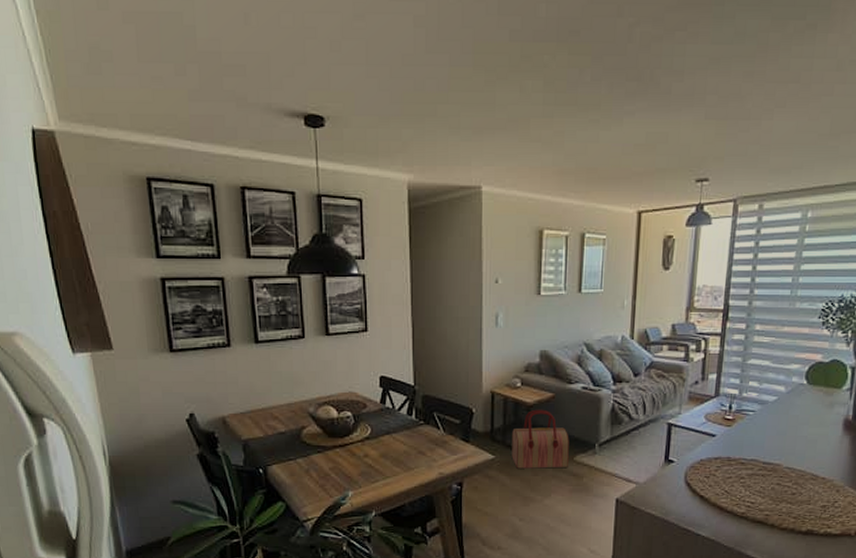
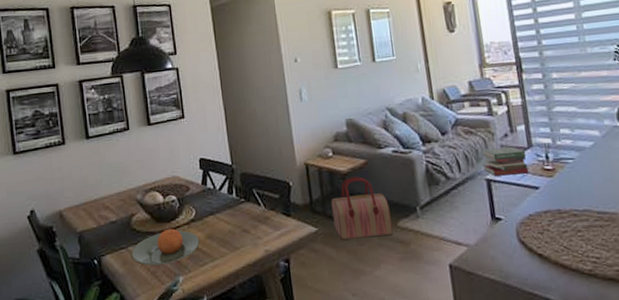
plate: none [300,444,373,479] -> present [132,228,200,266]
books: none [668,394,712,421] -> present [482,146,529,176]

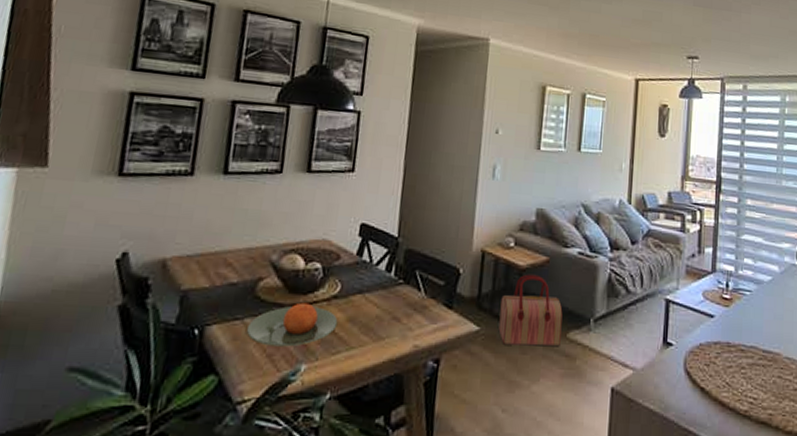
books: present [482,146,529,176] -> none [666,267,709,300]

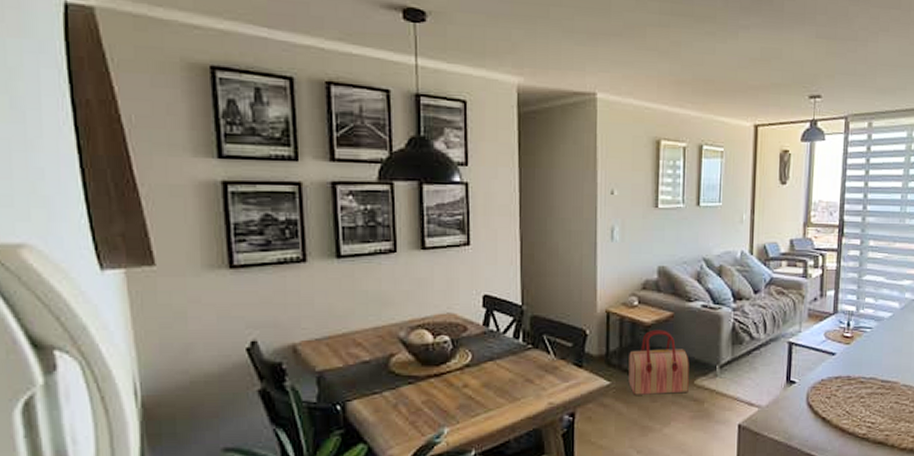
plate: present [247,302,338,347] -> none [387,373,473,415]

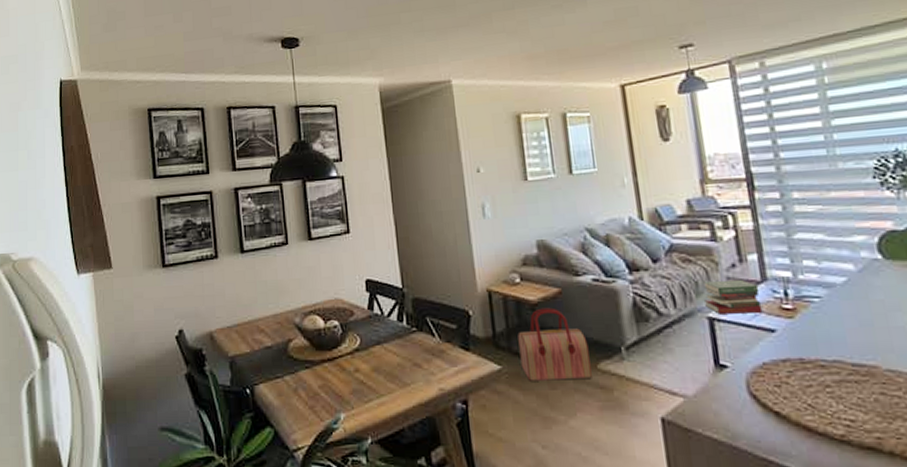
books: none [788,311,830,340] -> present [704,279,763,314]

